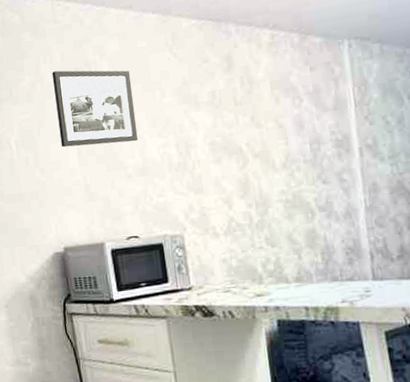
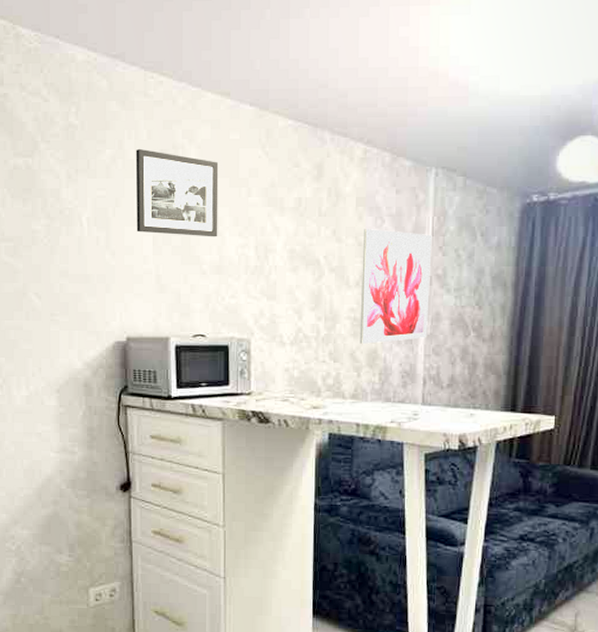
wall art: none [283,106,367,225] -> present [359,229,432,344]

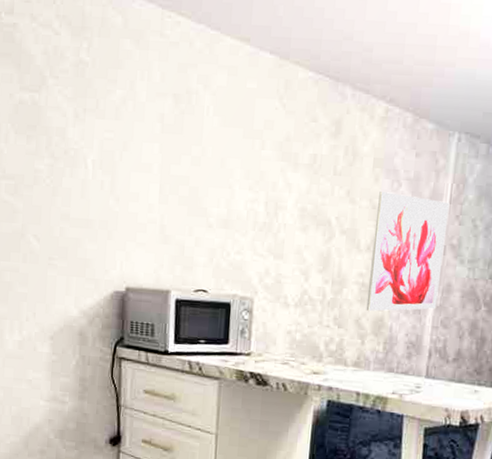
picture frame: present [135,148,219,237] -> none [143,91,233,190]

